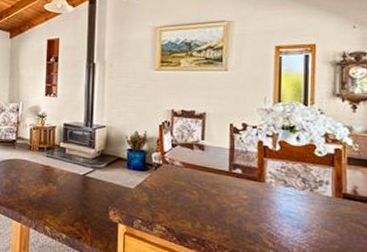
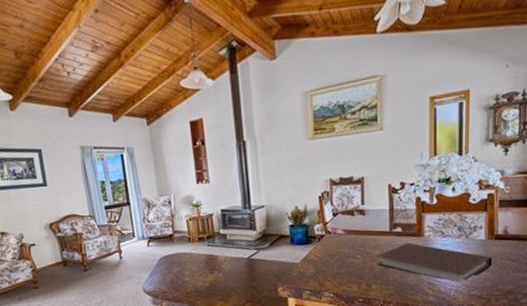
notebook: none [214,186,341,239] -> present [377,243,493,282]

